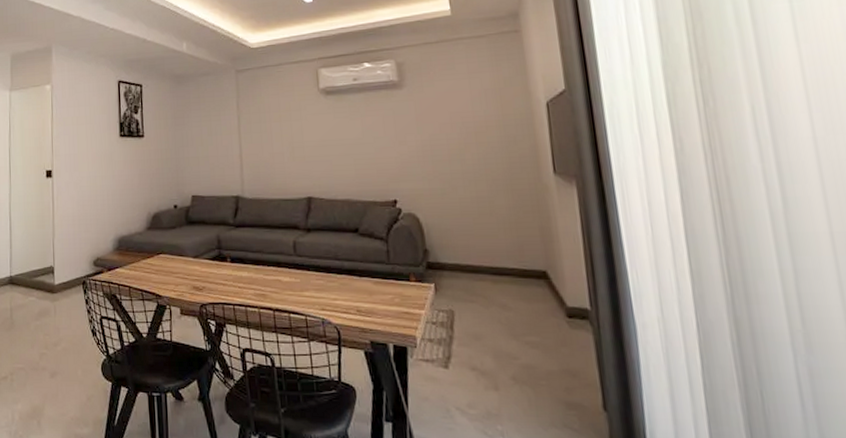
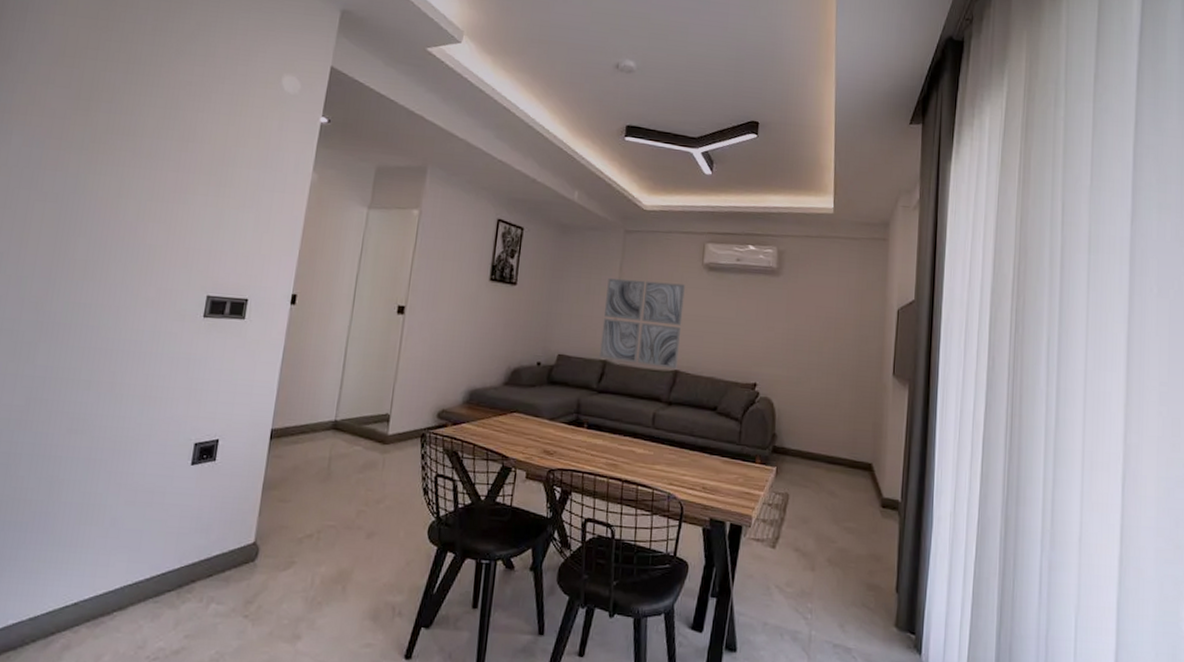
wall art: none [227,112,310,196] -> present [600,277,685,370]

